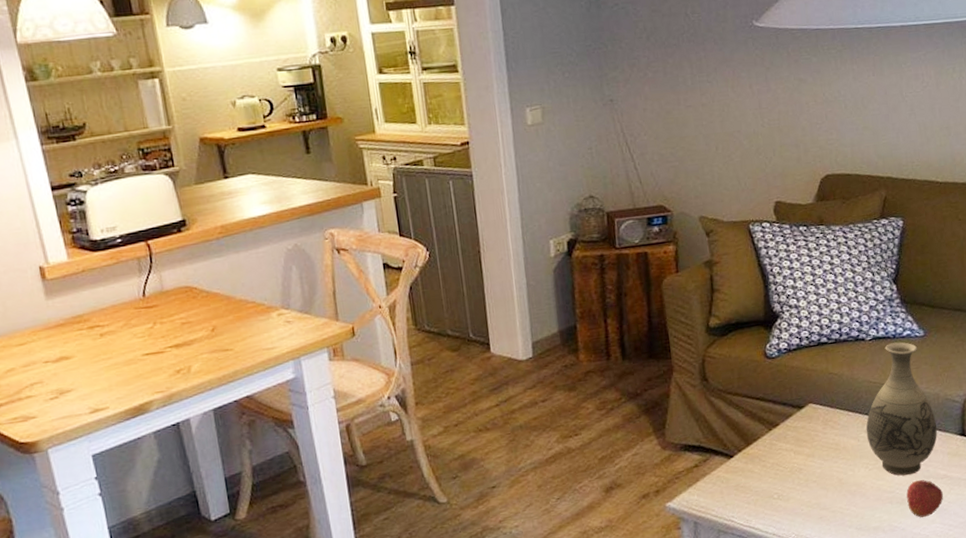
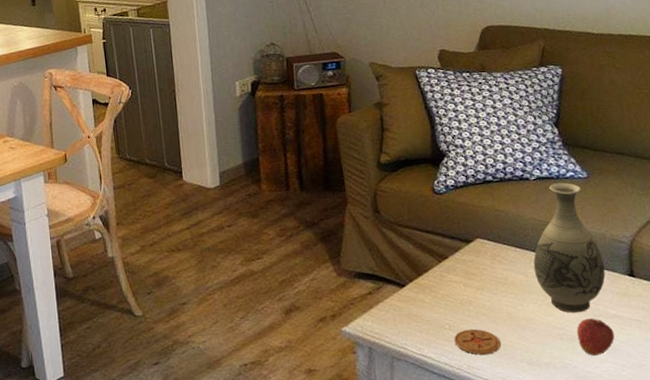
coaster: none [782,497,831,523] -> present [454,328,502,355]

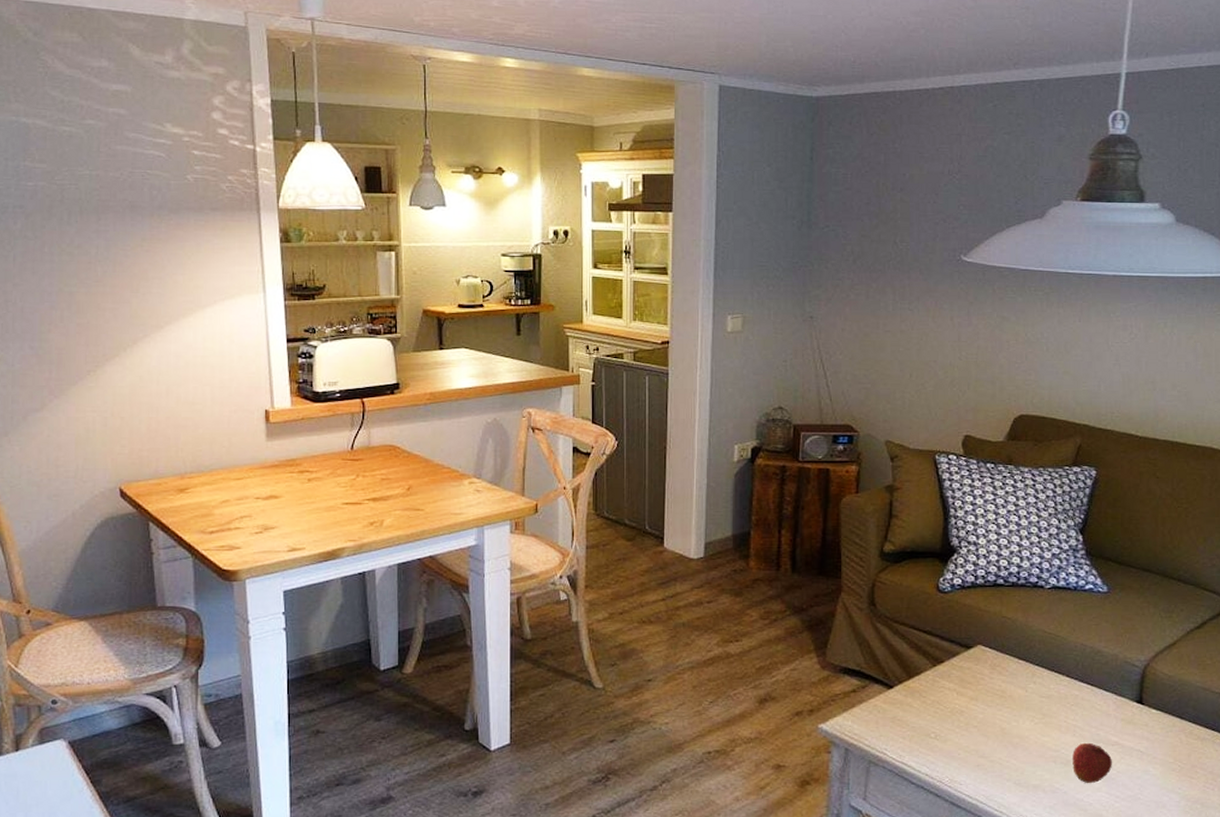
coaster: present [454,328,502,355] -> none [939,740,990,770]
vase: present [533,182,606,313] -> none [1035,595,1113,736]

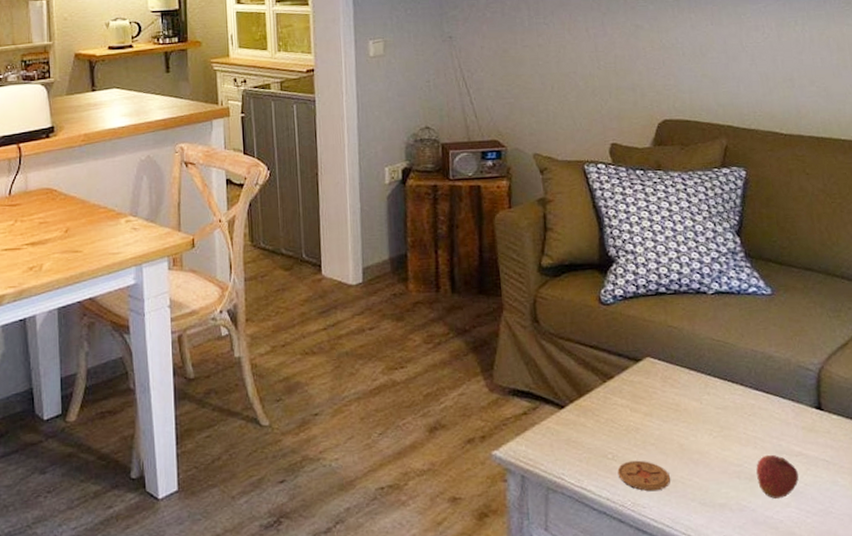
coaster: none [939,740,990,770] -> present [617,460,671,492]

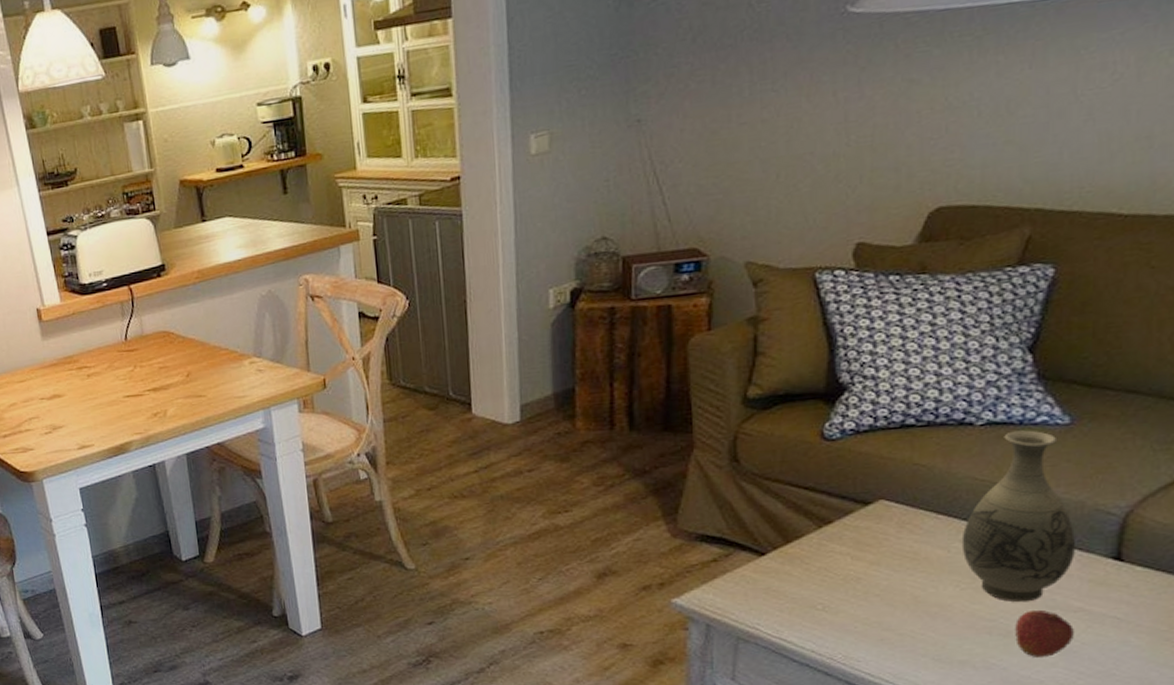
coaster: present [617,460,671,492] -> none [828,612,897,645]
vase: none [709,299,790,448] -> present [961,430,1077,603]

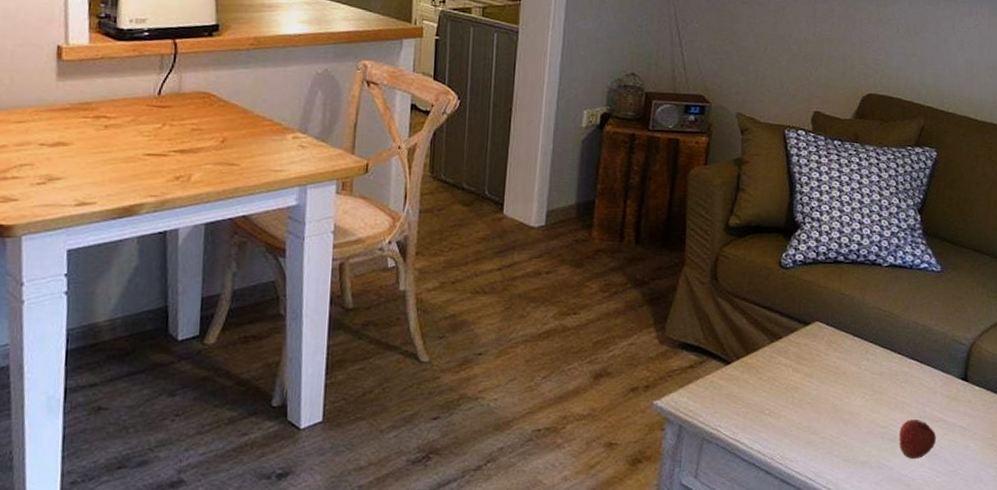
vase: present [961,430,1077,603] -> none [868,273,941,413]

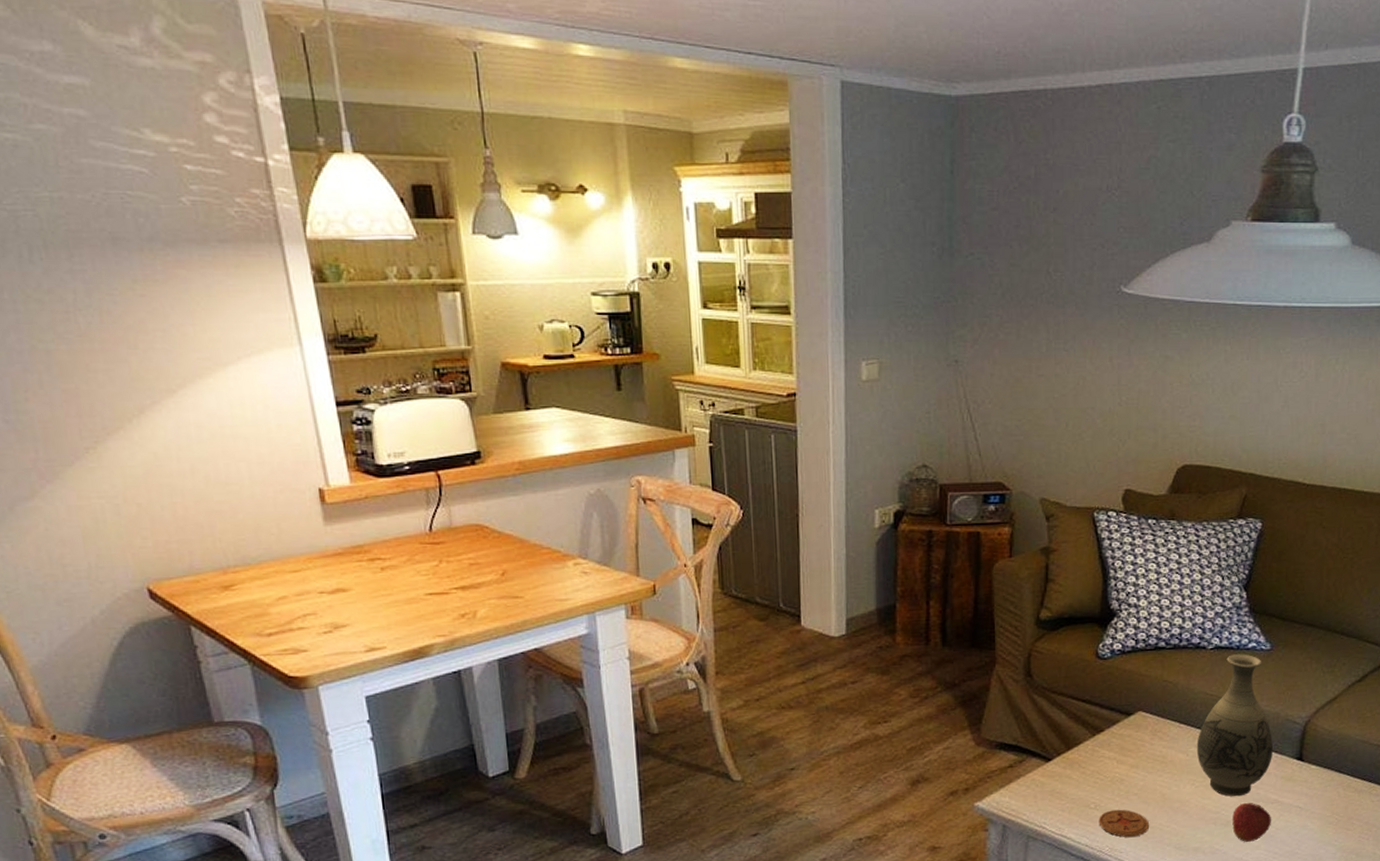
coaster: none [772,417,821,447] -> present [1099,809,1150,838]
vase: none [868,273,941,413] -> present [1196,654,1274,797]

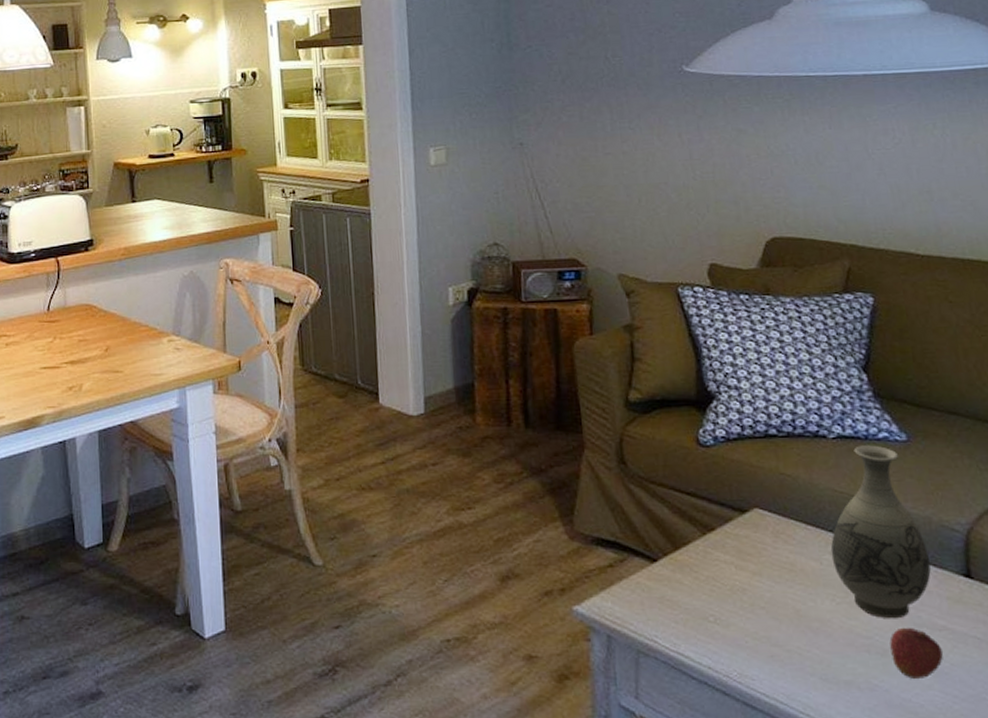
coaster: present [1099,809,1150,838] -> none [721,625,785,662]

